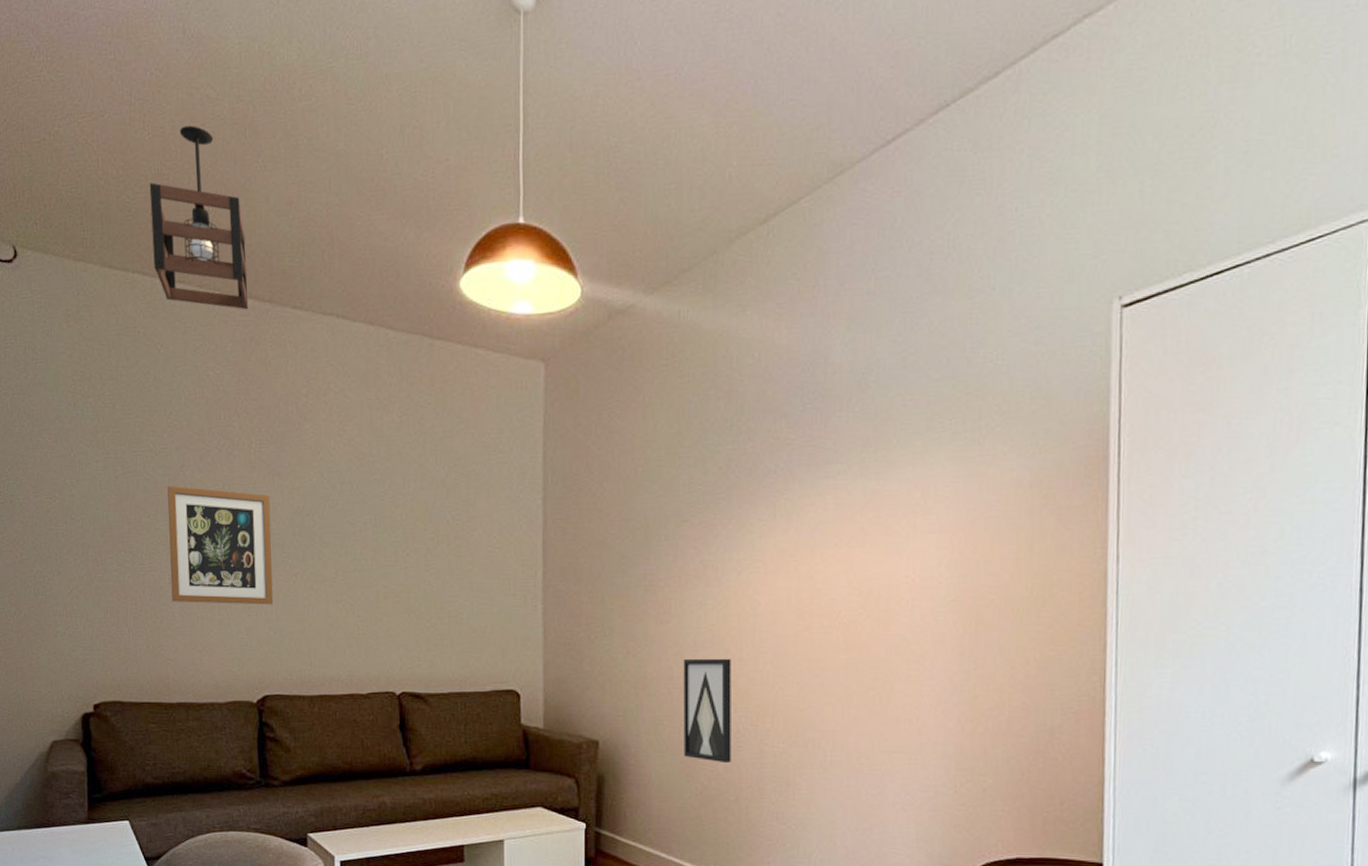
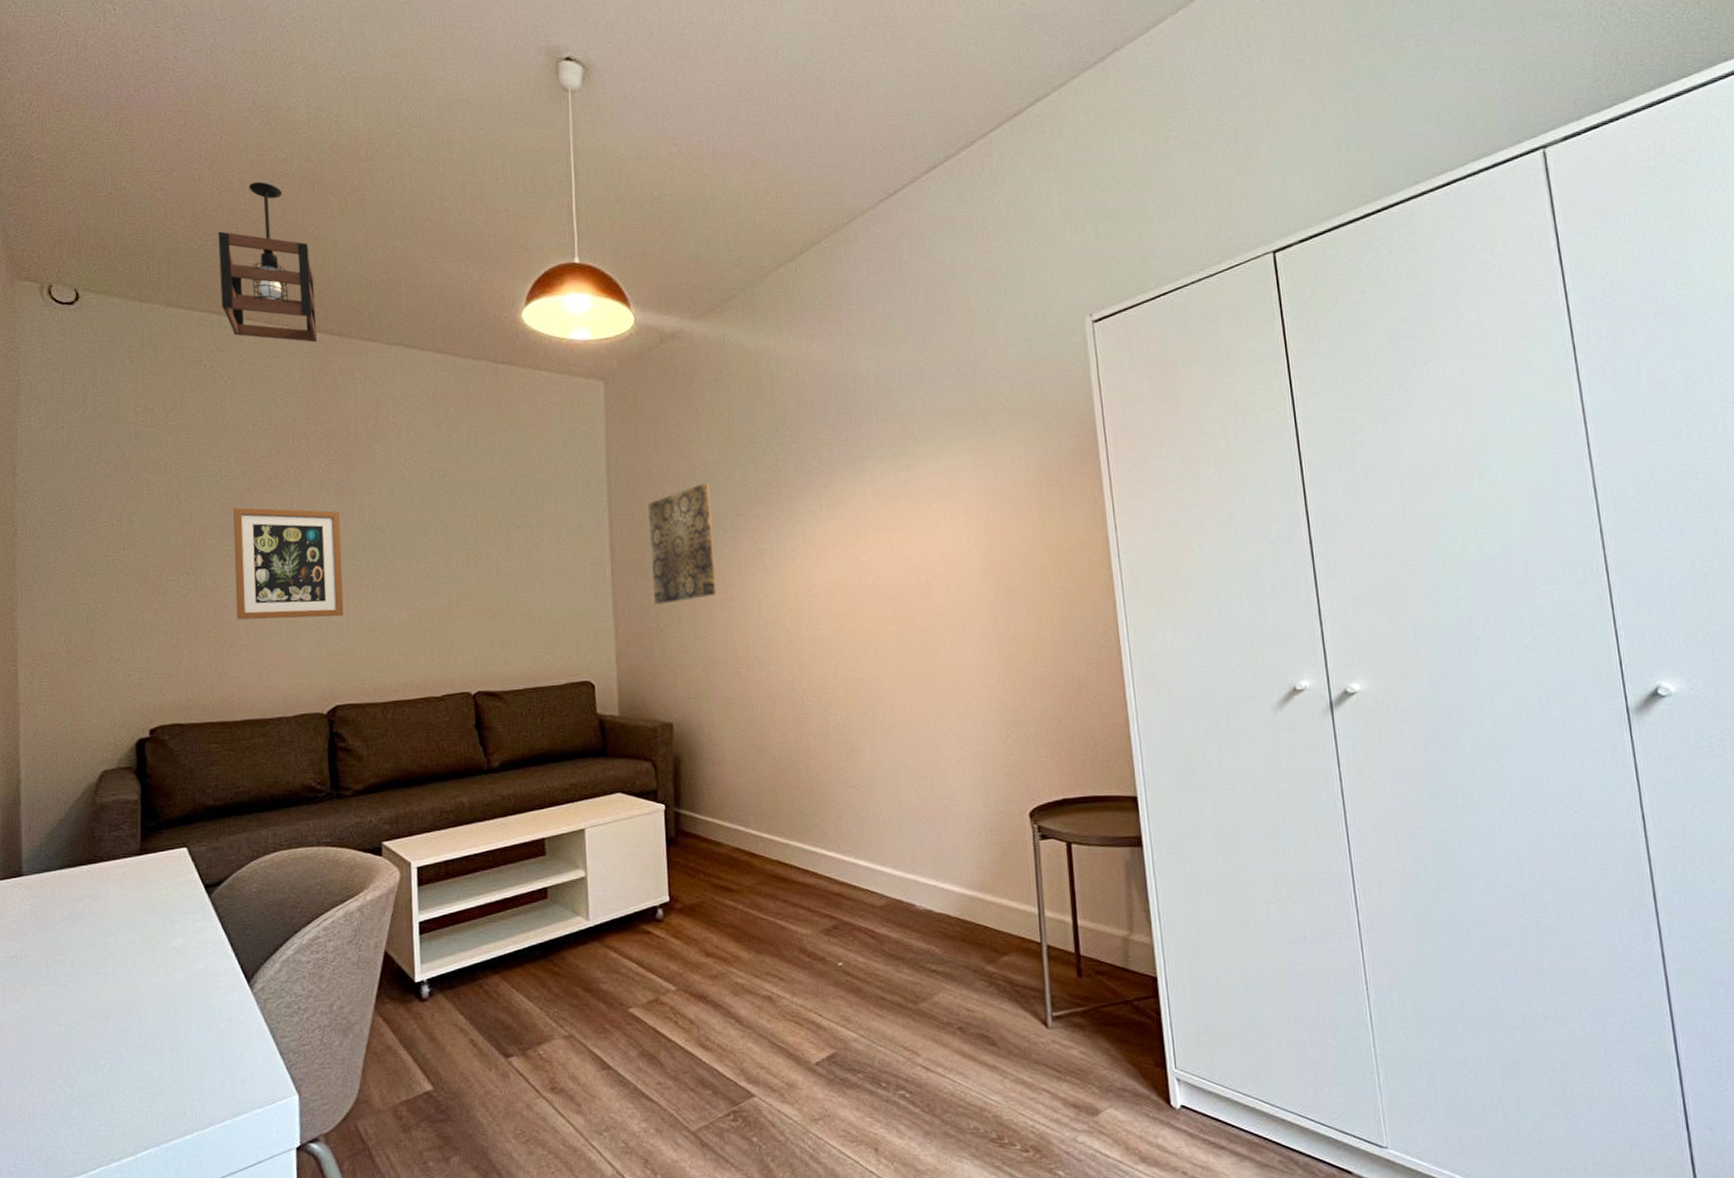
wall art: none [584,483,653,614] -> present [647,483,717,605]
wall art: present [683,658,731,763] -> none [748,636,799,734]

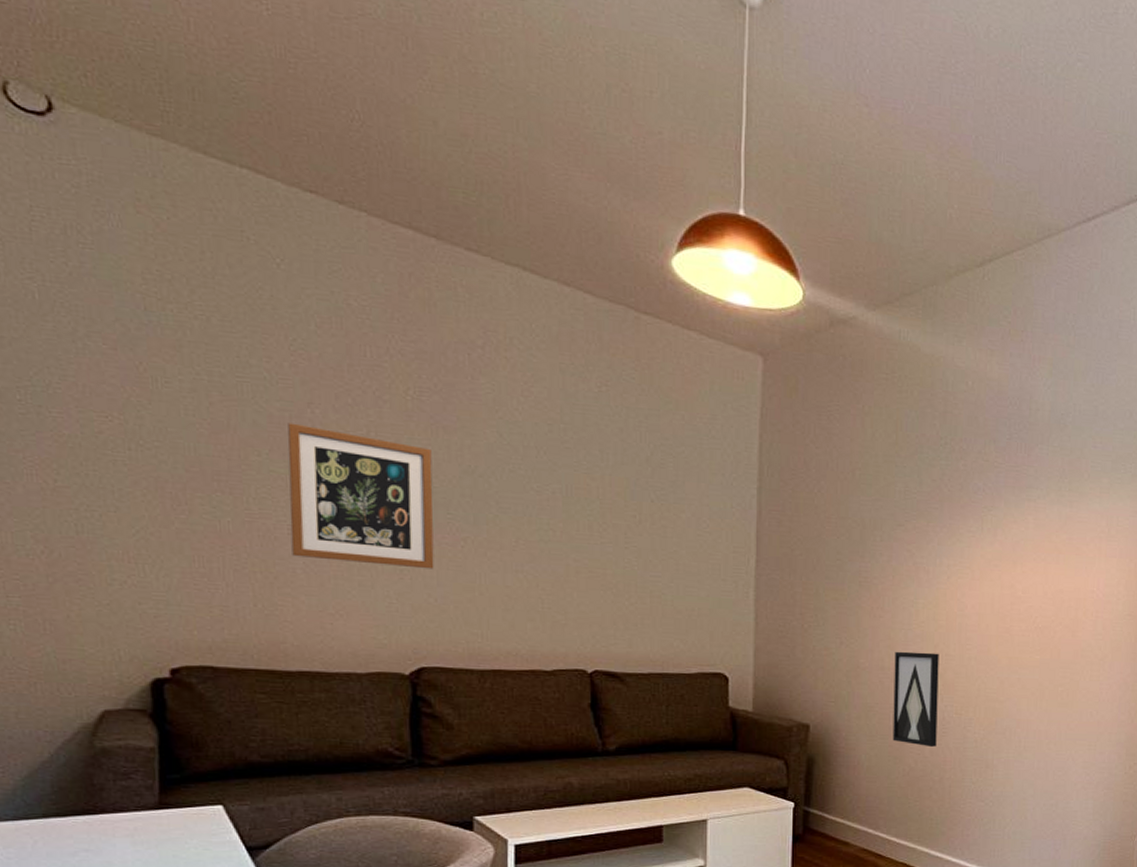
pendant light: present [218,181,318,343] -> none [267,13,408,241]
wall art: present [647,483,717,605] -> none [800,486,869,605]
wall art: none [748,636,799,734] -> present [892,651,939,747]

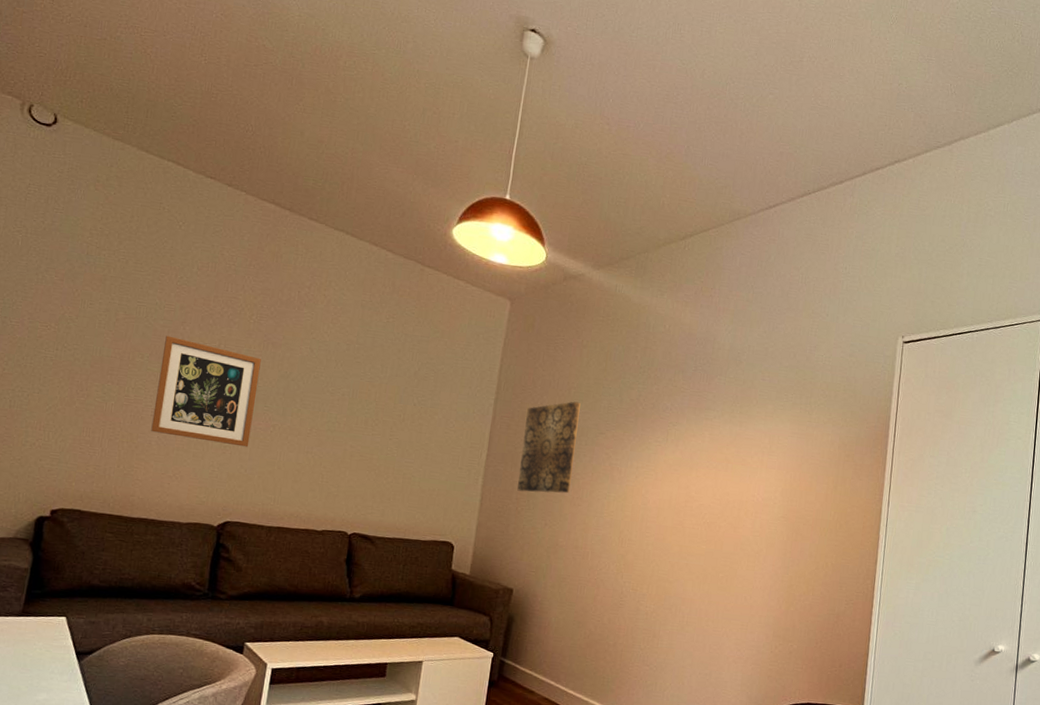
wall art: none [800,486,869,605] -> present [517,401,581,494]
wall art: present [892,651,939,747] -> none [578,534,623,616]

